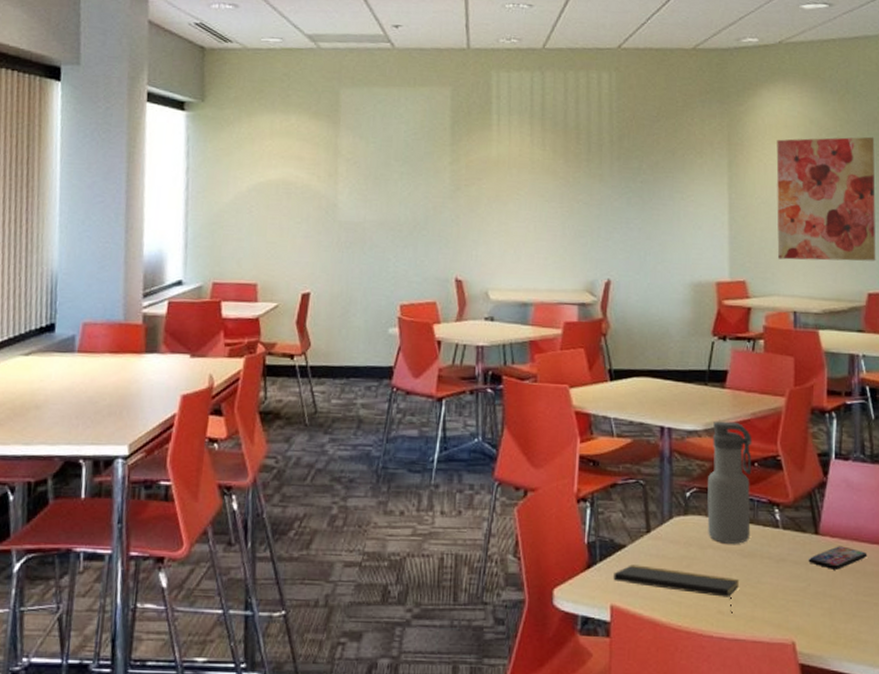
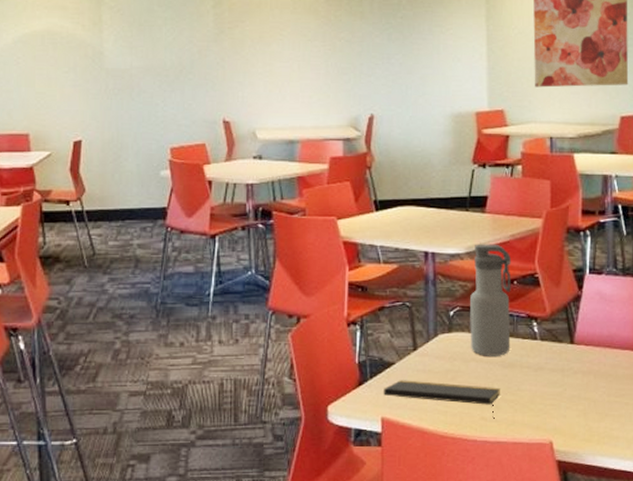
smartphone: present [808,546,868,570] -> none [564,353,619,375]

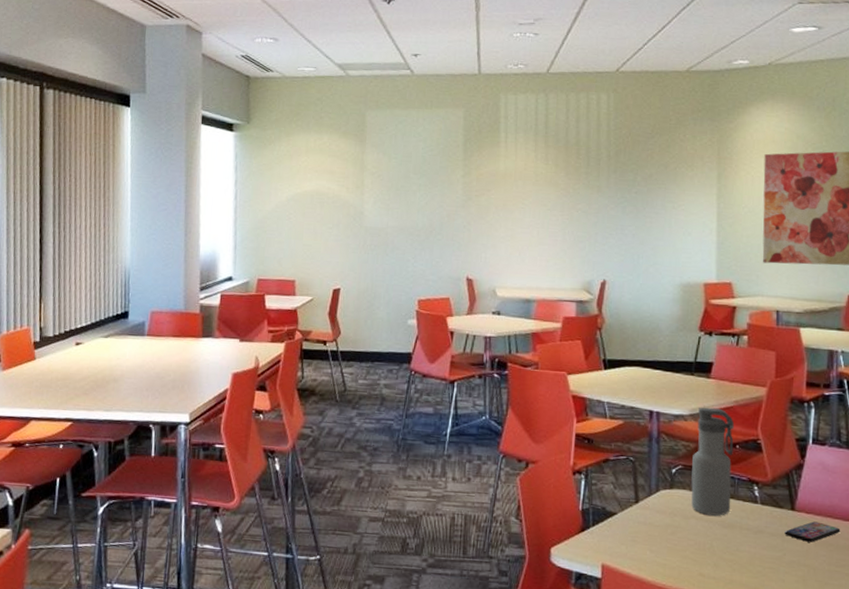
notepad: present [384,380,500,419] -> none [605,530,719,576]
smartphone: none [564,353,619,375] -> present [784,521,841,542]

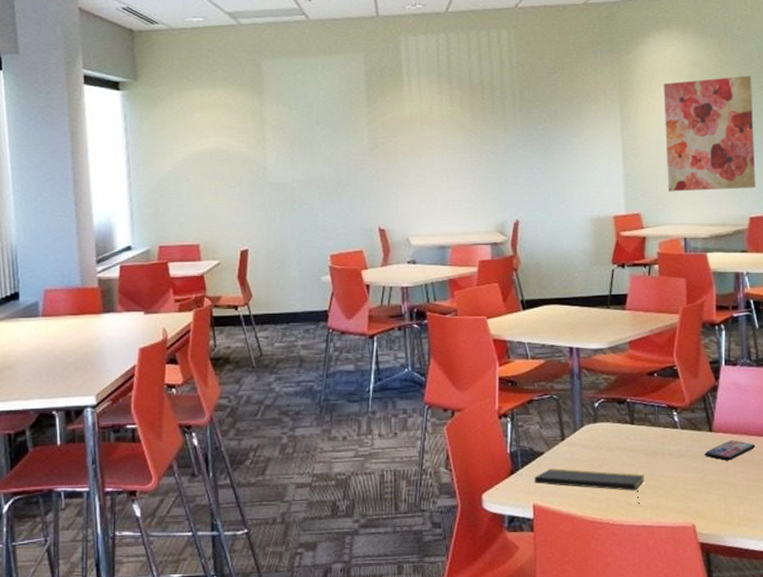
notepad: none [605,530,719,576] -> present [534,468,644,504]
water bottle: present [691,407,735,516] -> none [614,339,653,445]

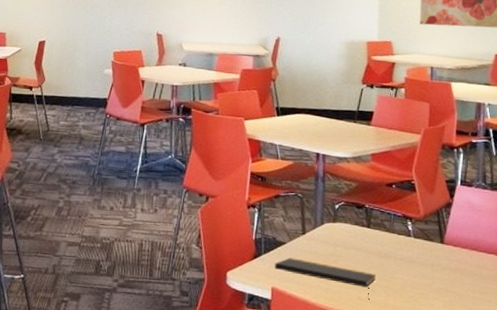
smartphone: present [704,440,756,461] -> none [434,253,484,272]

